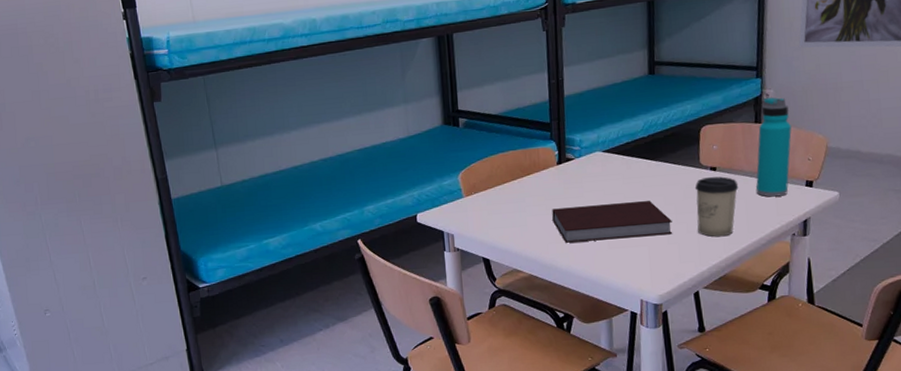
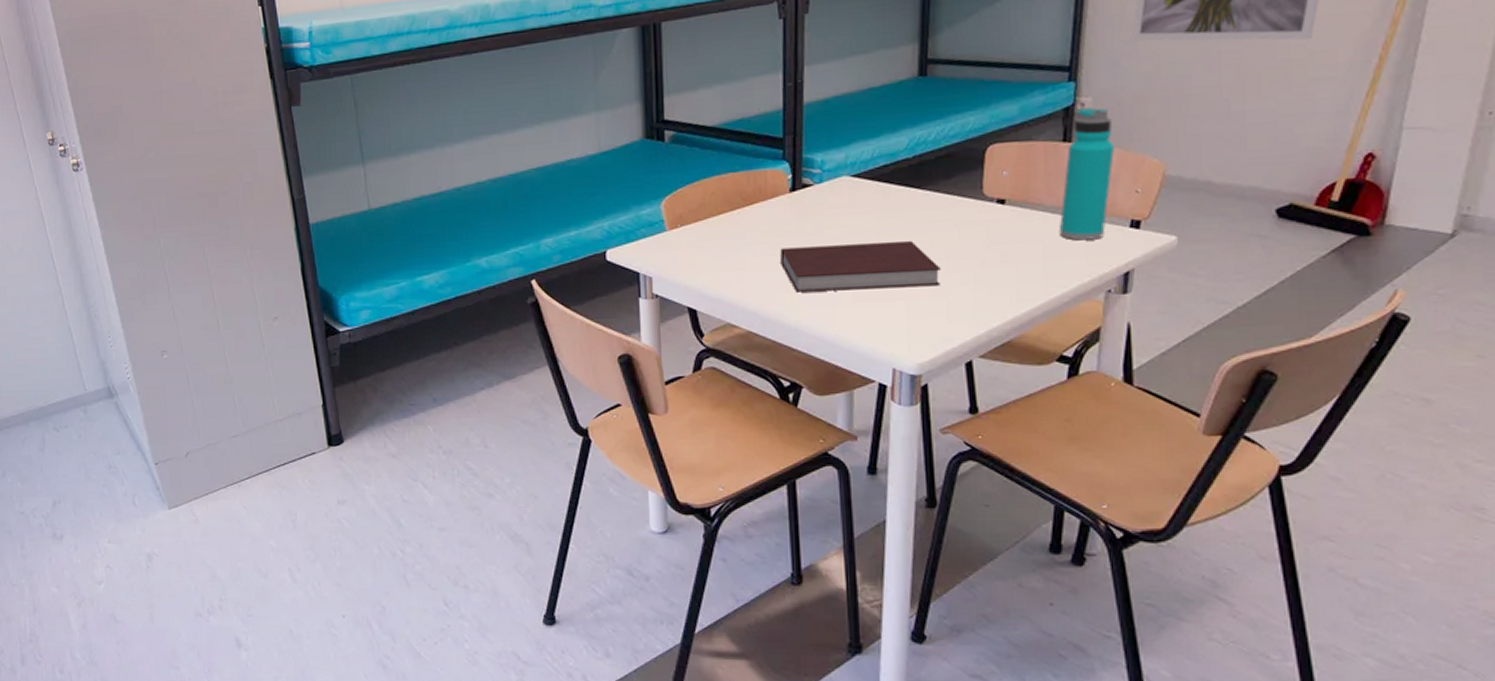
cup: present [694,176,739,237] -> none [974,212,1035,291]

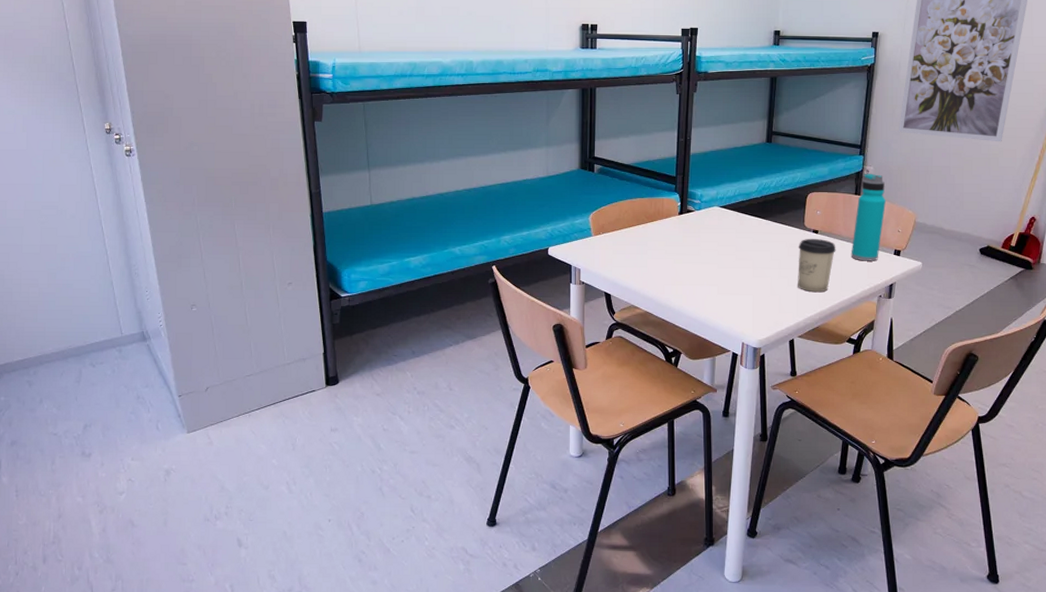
notebook: present [780,241,941,292] -> none [670,254,776,287]
cup: none [974,212,1035,291] -> present [798,239,836,293]

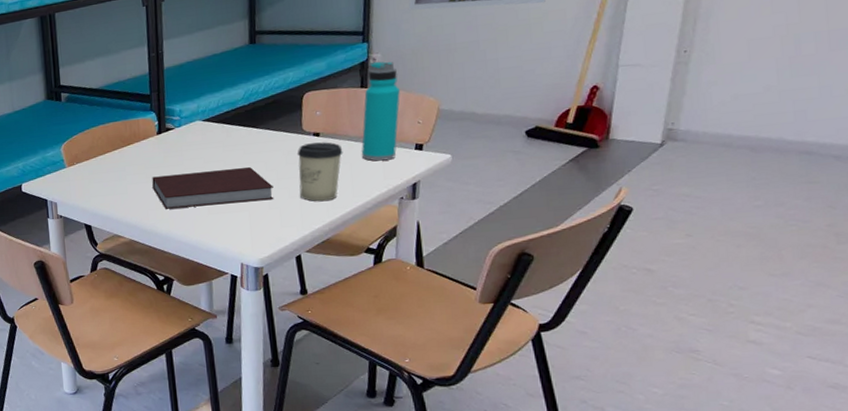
notebook: none [670,254,776,287] -> present [152,167,274,209]

